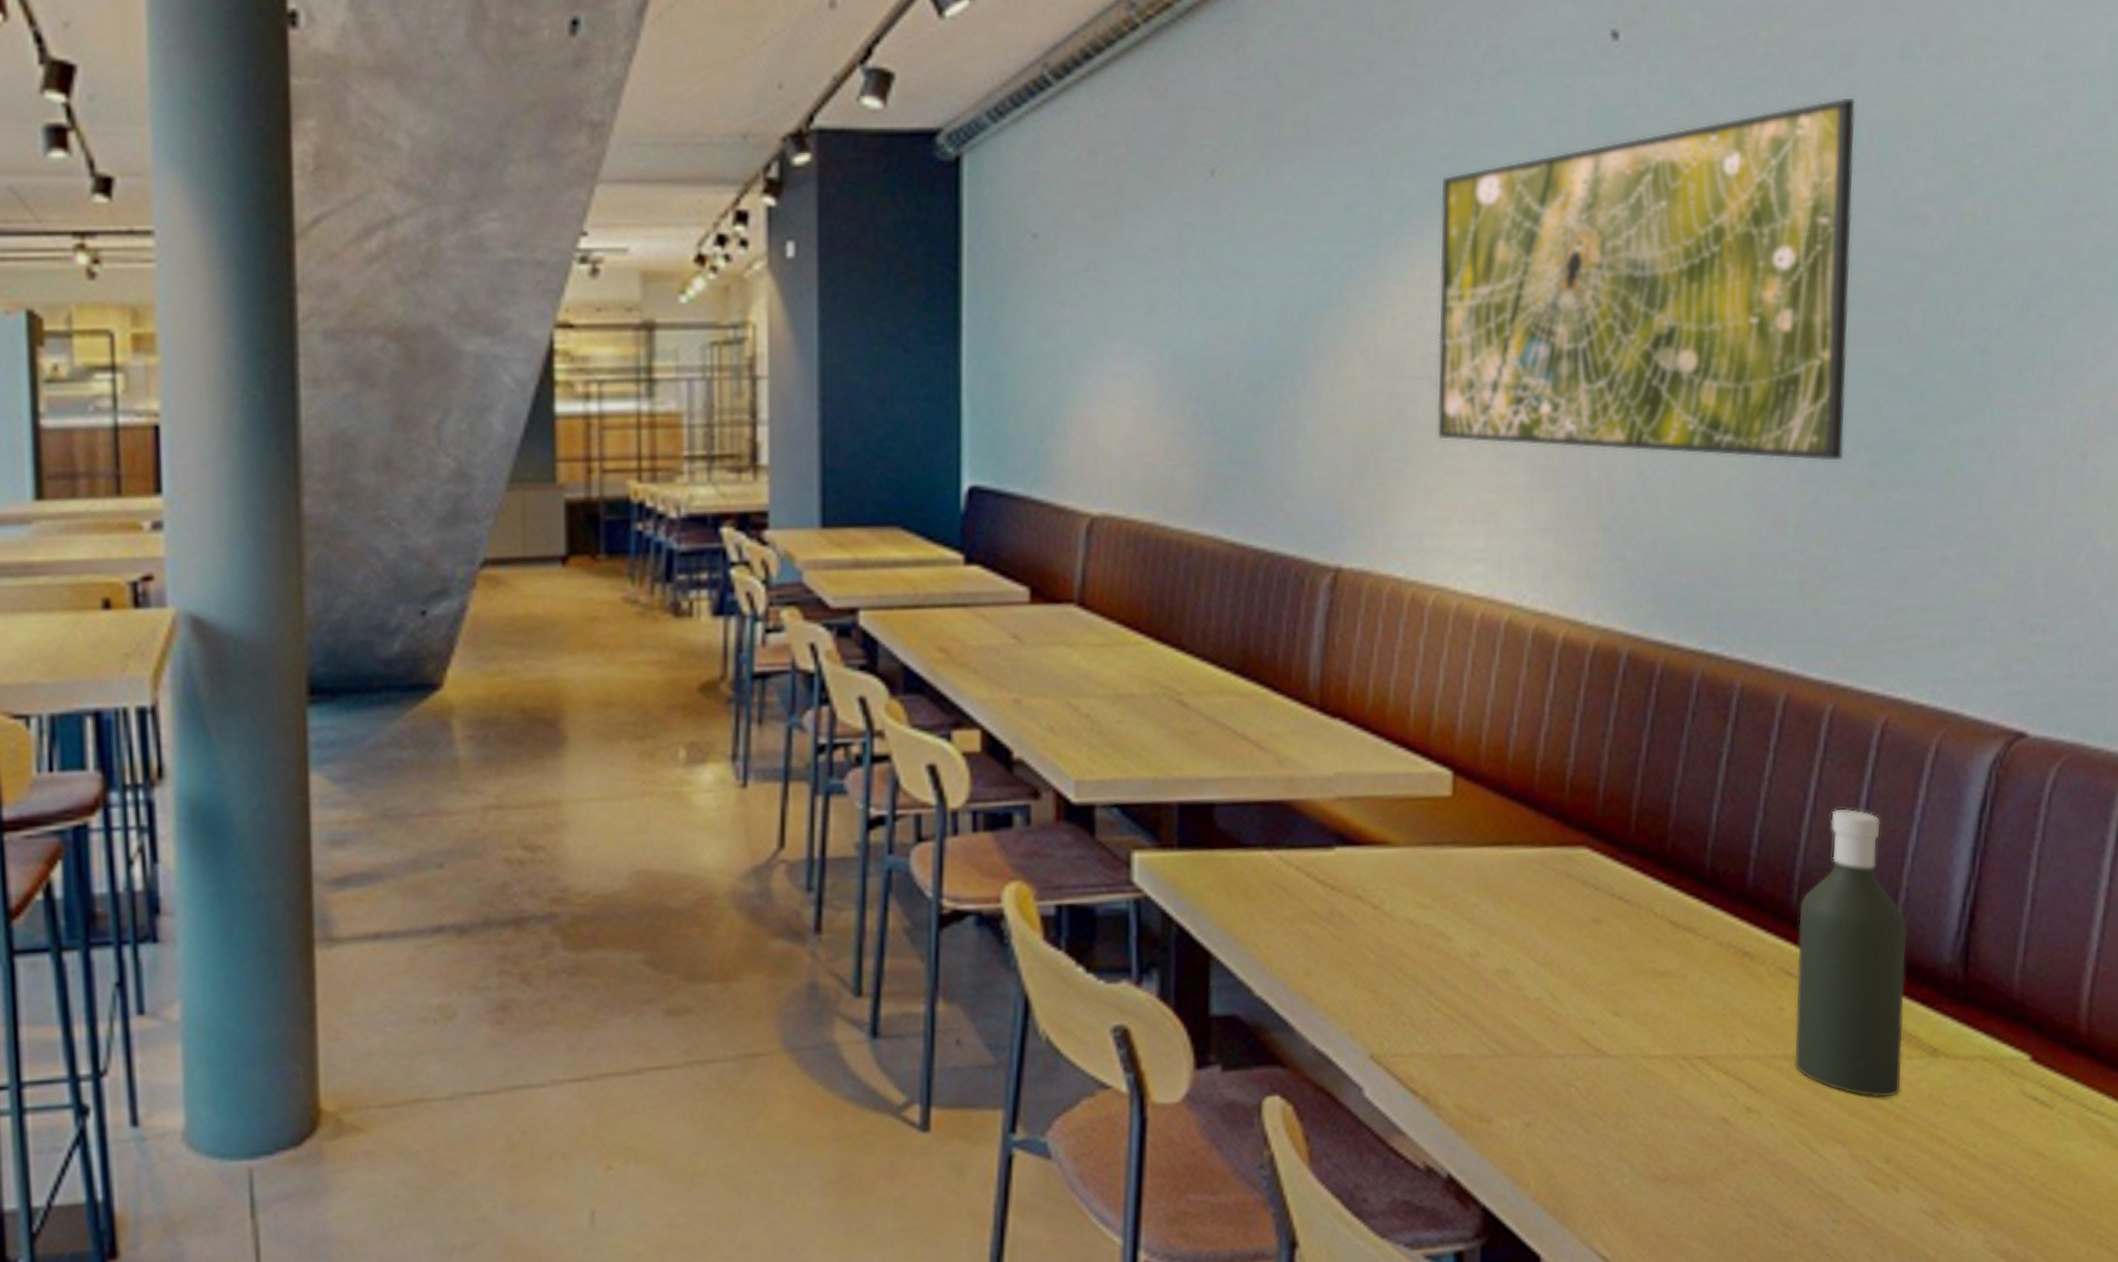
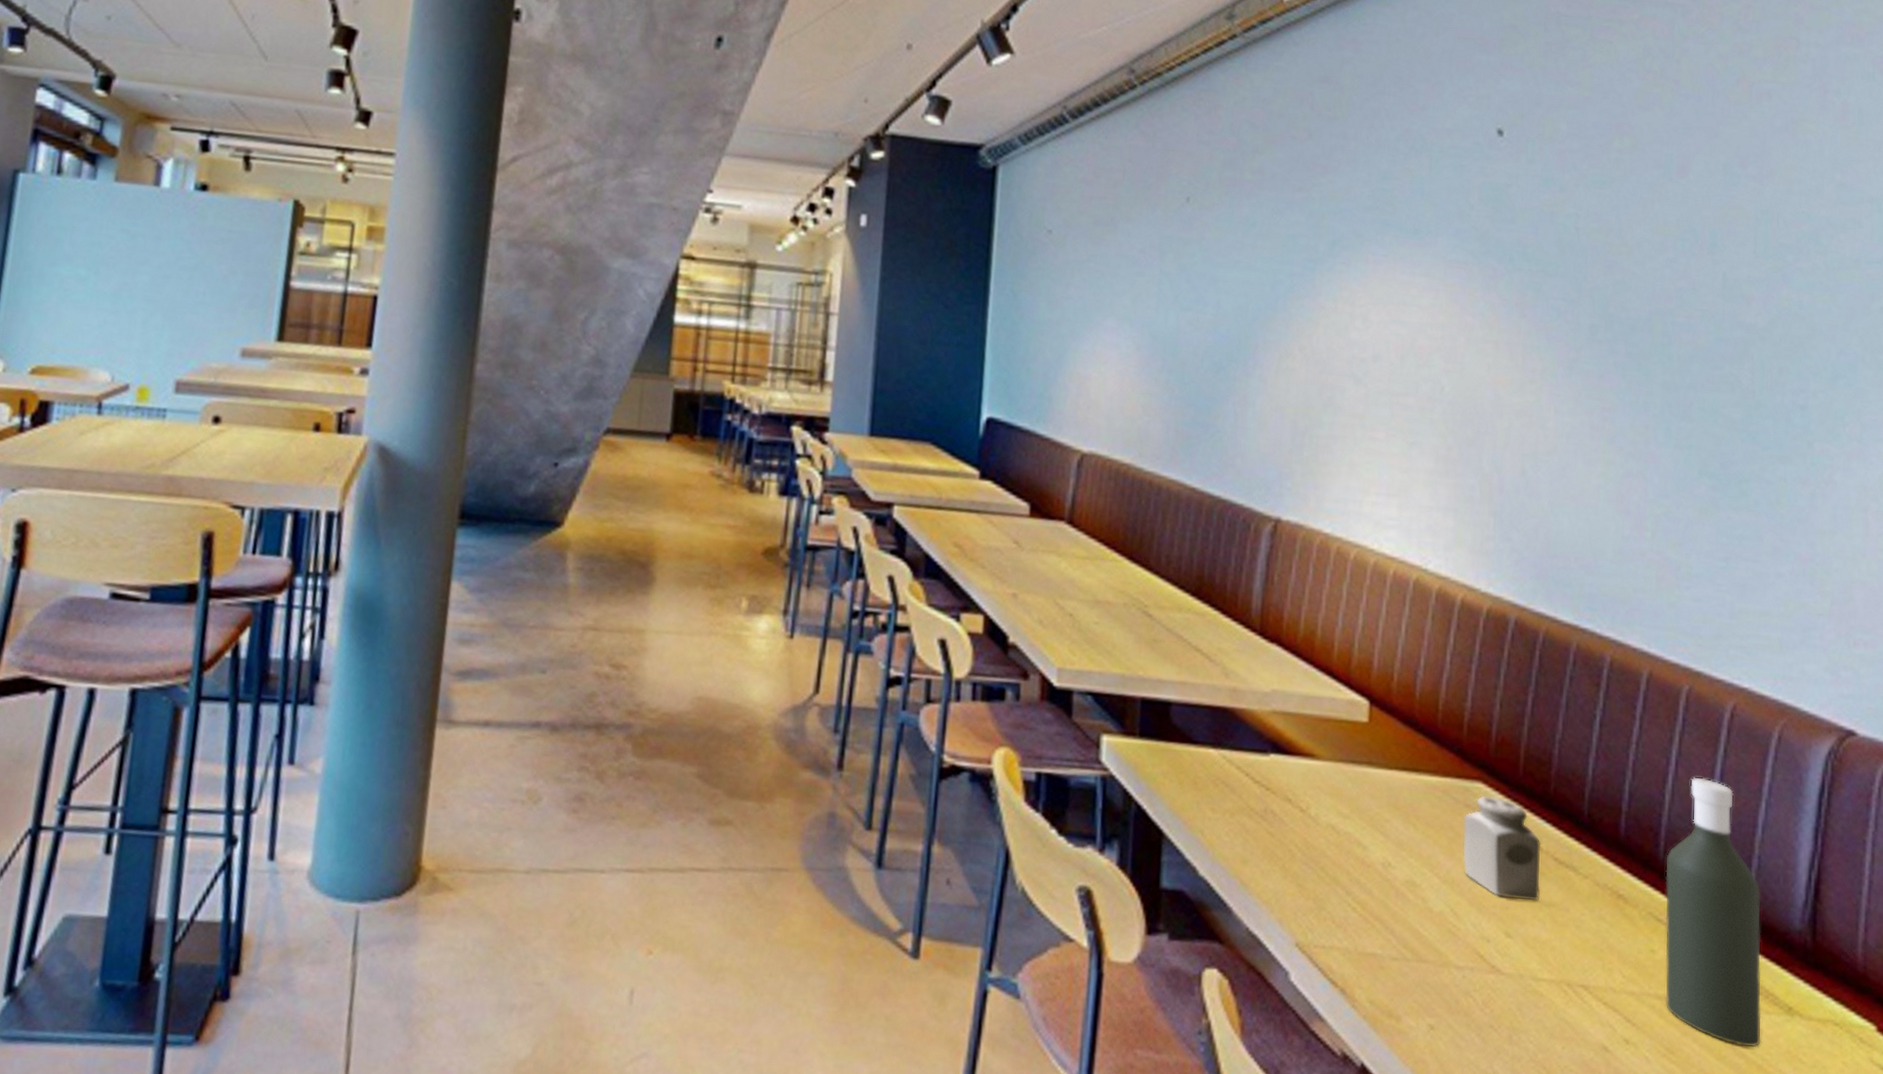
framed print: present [1436,97,1856,461] -> none [1359,198,1691,482]
salt shaker: none [1564,861,1656,974] -> present [1463,795,1541,901]

